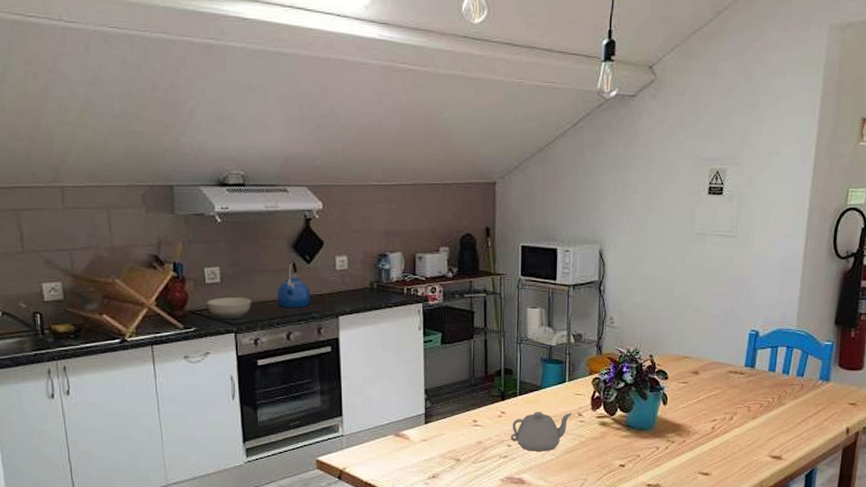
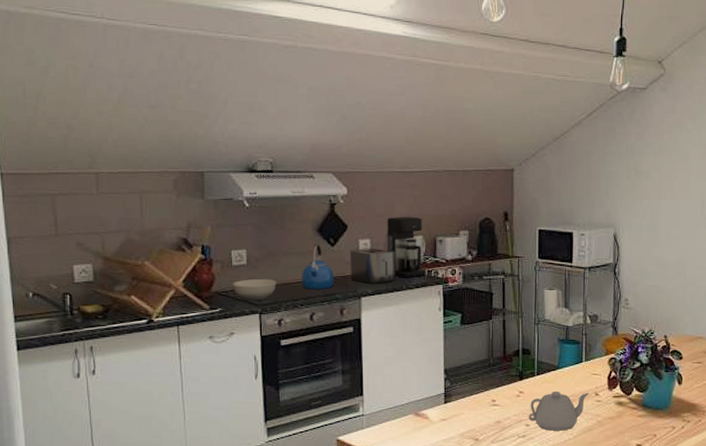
toaster: none [326,265,374,303] -> present [349,248,396,285]
coffee maker: none [364,232,405,297] -> present [387,216,426,278]

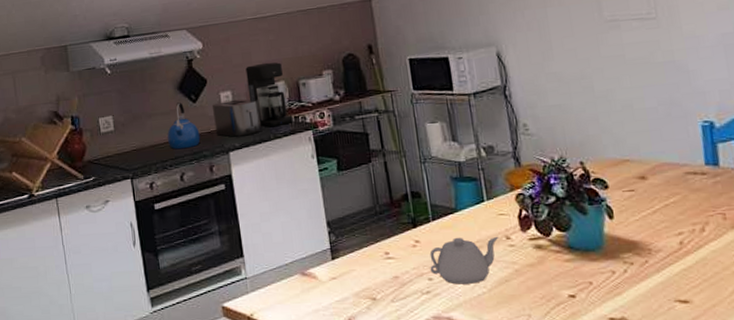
bowl: present [232,278,277,301] -> none [102,142,145,167]

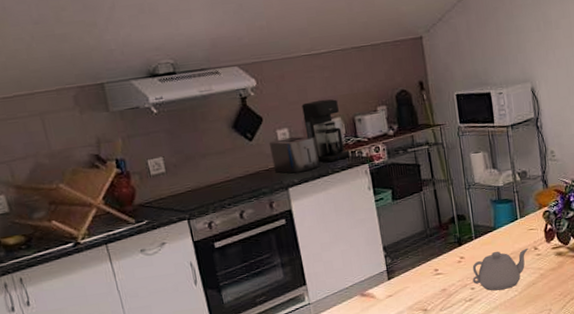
kettle: present [167,102,201,150] -> none [224,141,259,189]

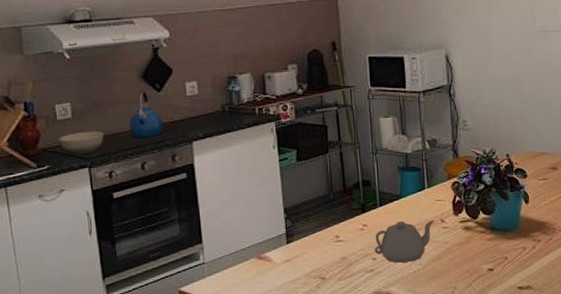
bowl: none [154,183,201,209] -> present [58,131,105,155]
kettle: none [224,141,259,189] -> present [129,91,164,139]
toaster: present [268,135,321,174] -> none [176,89,227,128]
coffee maker: present [301,99,350,163] -> none [212,54,257,119]

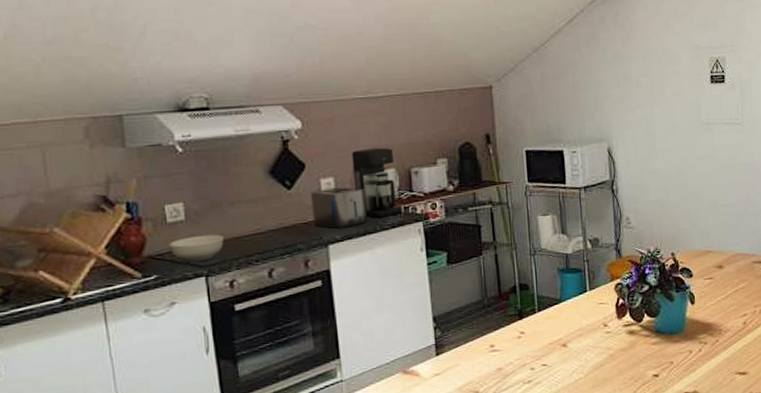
kettle: present [129,91,164,139] -> none [254,189,295,243]
toaster: none [176,89,227,128] -> present [310,186,368,230]
coffee maker: none [212,54,257,119] -> present [351,147,403,219]
teapot: present [374,219,435,263] -> none [533,324,598,372]

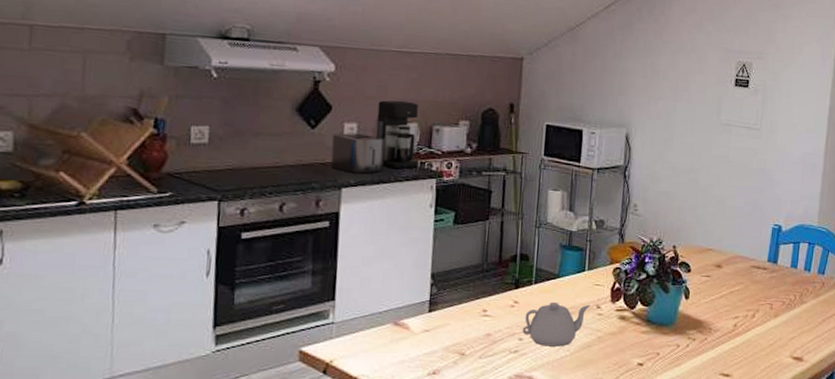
bowl: present [168,234,225,263] -> none [188,160,244,186]
teapot: none [533,324,598,372] -> present [522,301,591,347]

